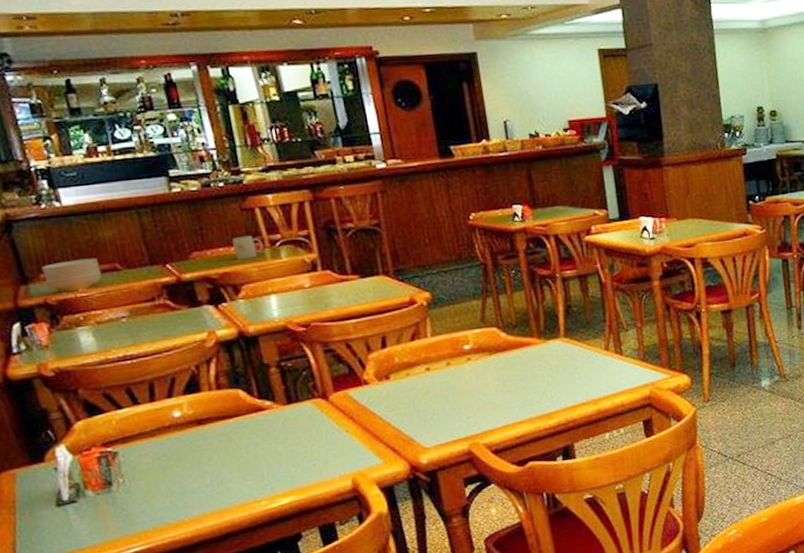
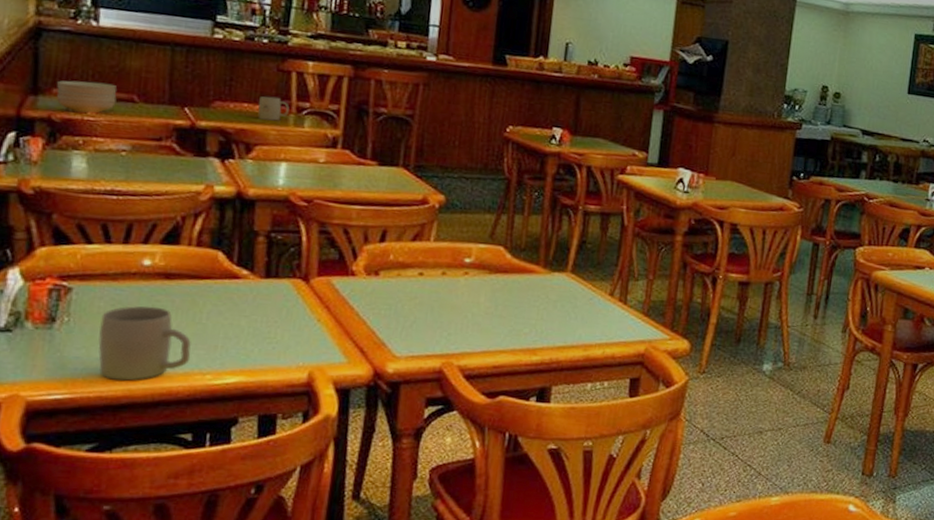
mug: none [151,451,243,524] -> present [98,305,192,381]

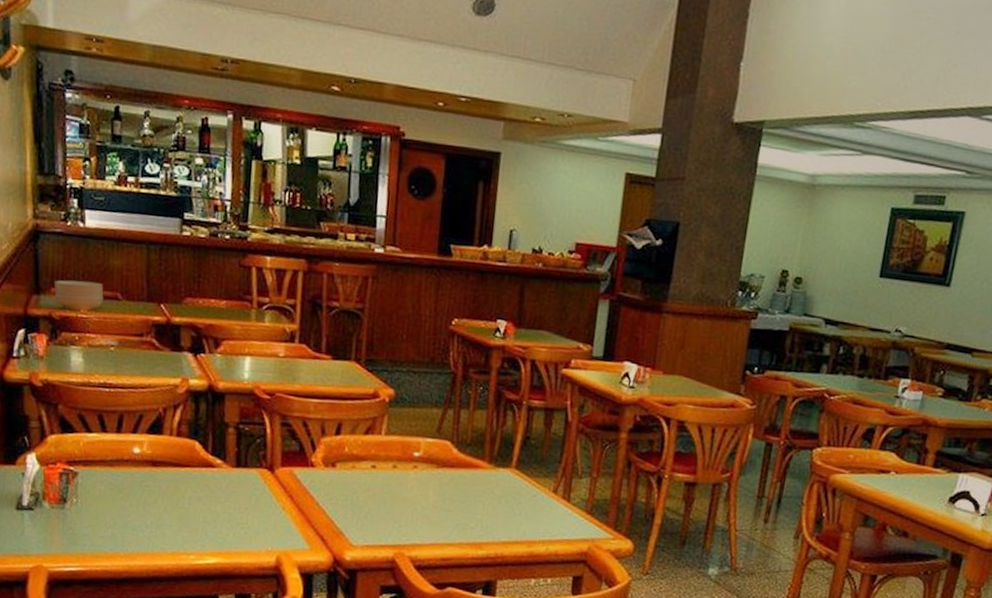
mug: present [98,305,192,381] -> none [101,490,177,558]
mug: present [257,96,290,121] -> none [223,292,251,316]

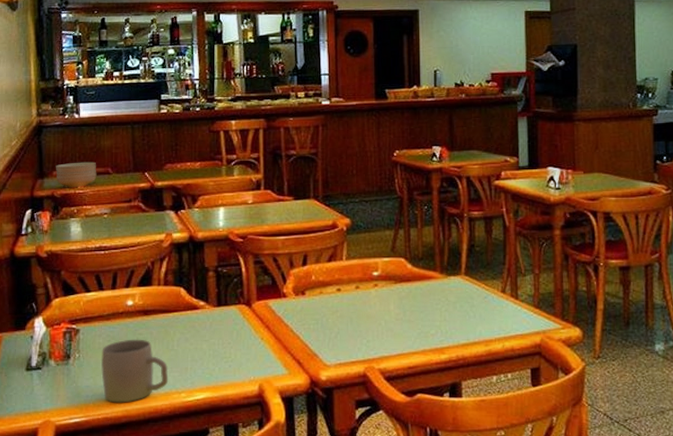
mug: none [101,490,177,558] -> present [100,339,169,403]

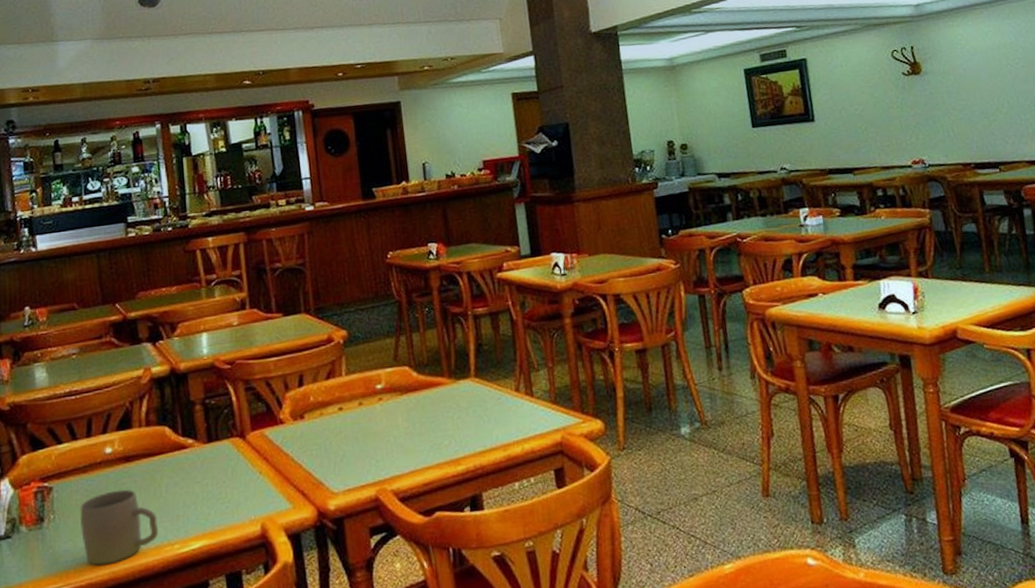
bowl: present [55,161,97,187] -> none [12,298,61,329]

